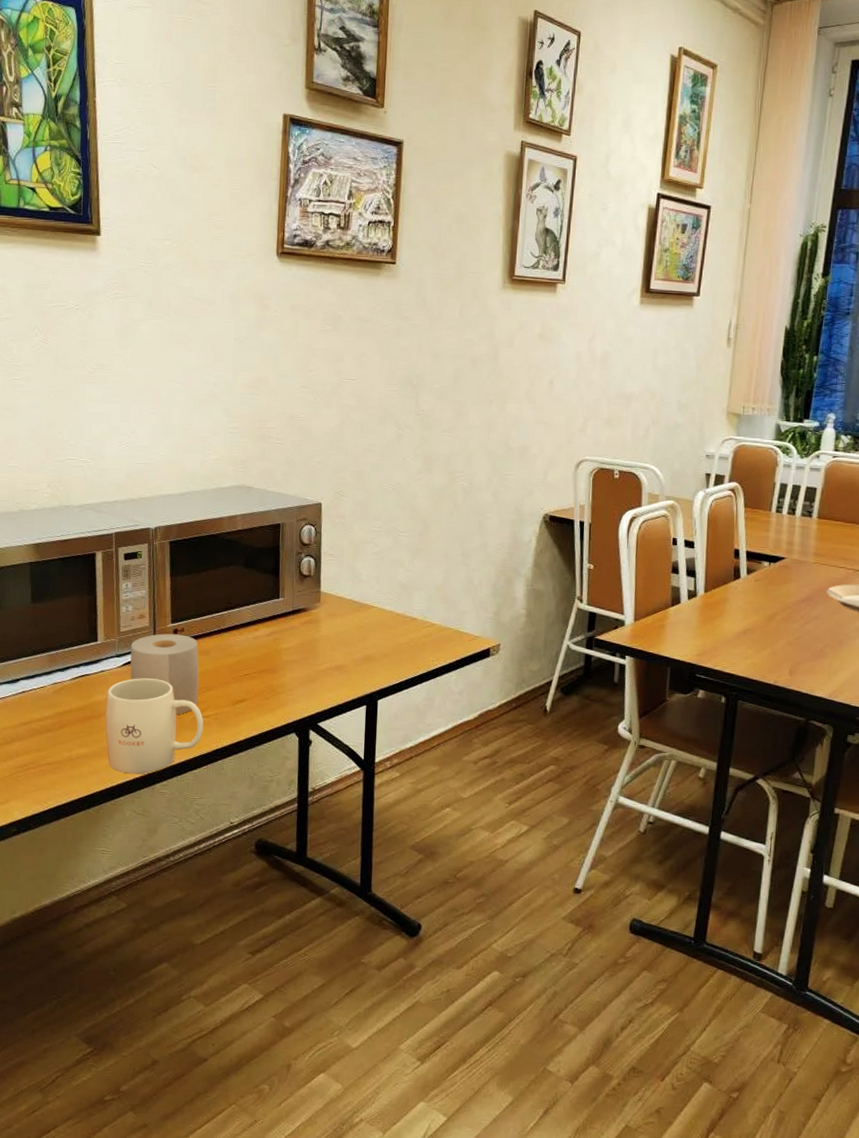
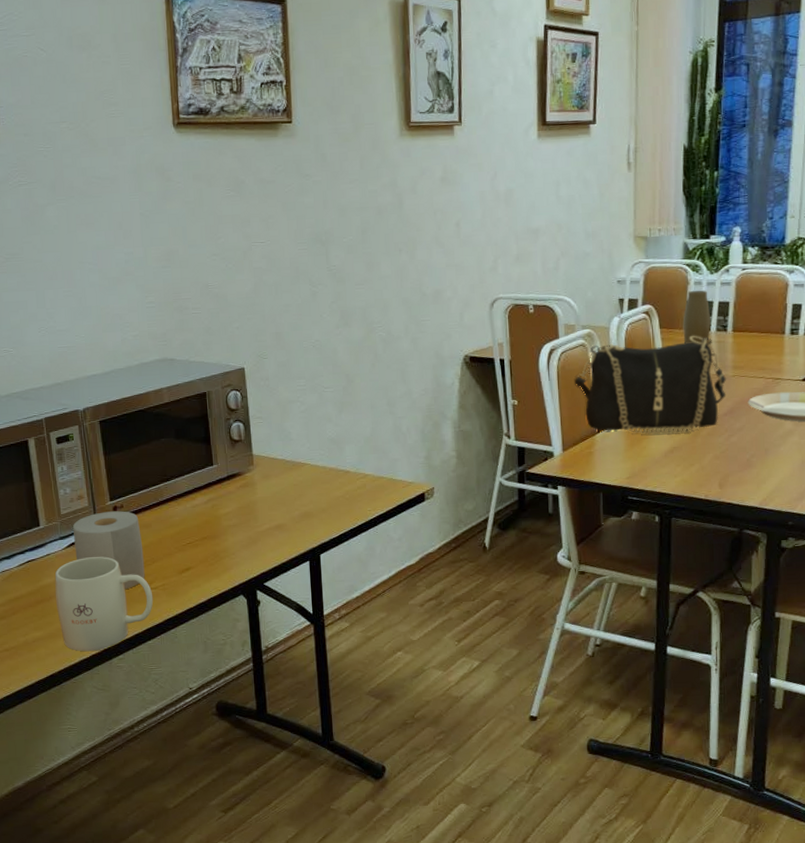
handbag: none [653,517,808,615] -> present [575,336,727,435]
vase: none [767,472,797,527] -> present [683,290,711,344]

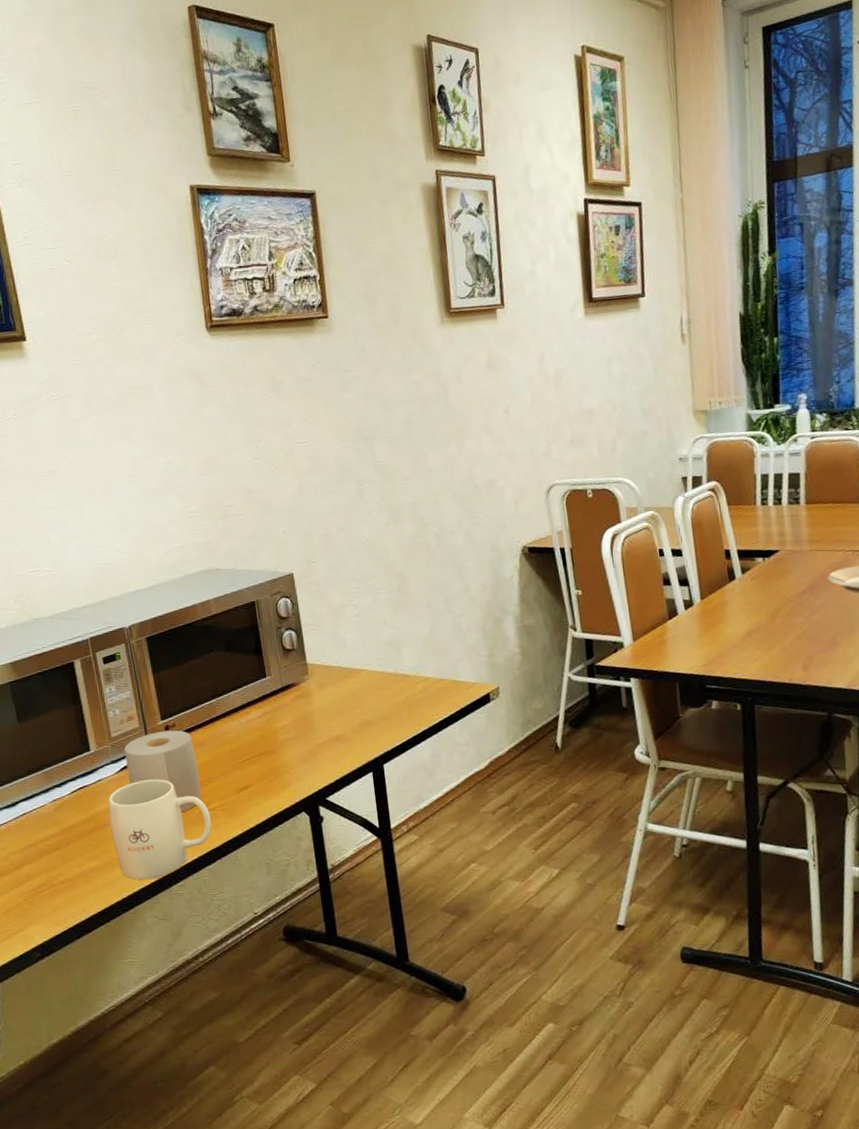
handbag: present [575,336,727,435] -> none [641,511,804,618]
vase: present [683,290,711,344] -> none [752,462,782,520]

